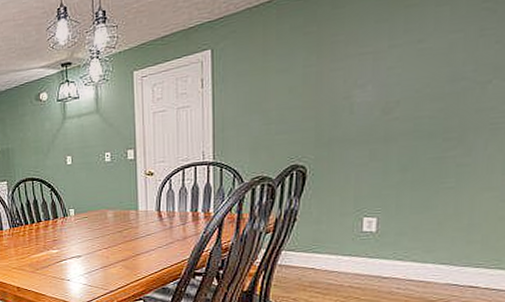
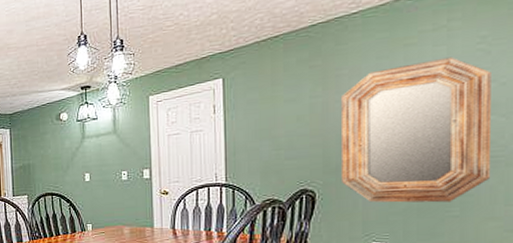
home mirror: none [334,17,497,176] -> present [340,57,493,203]

